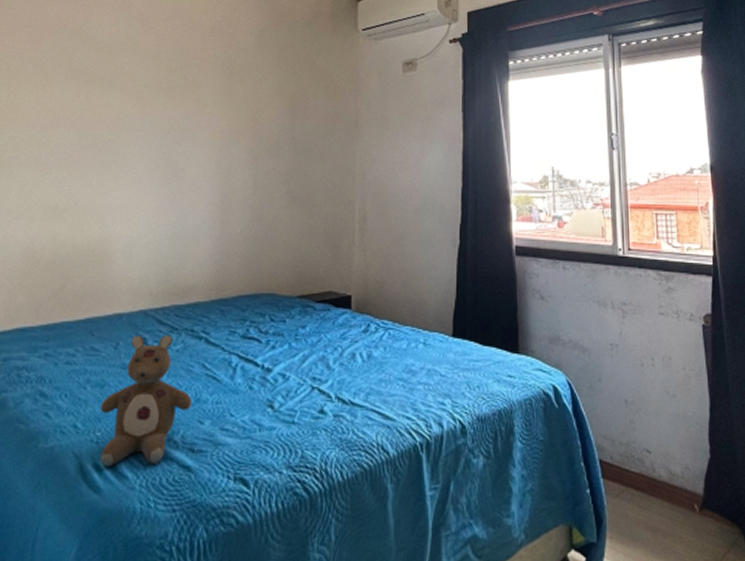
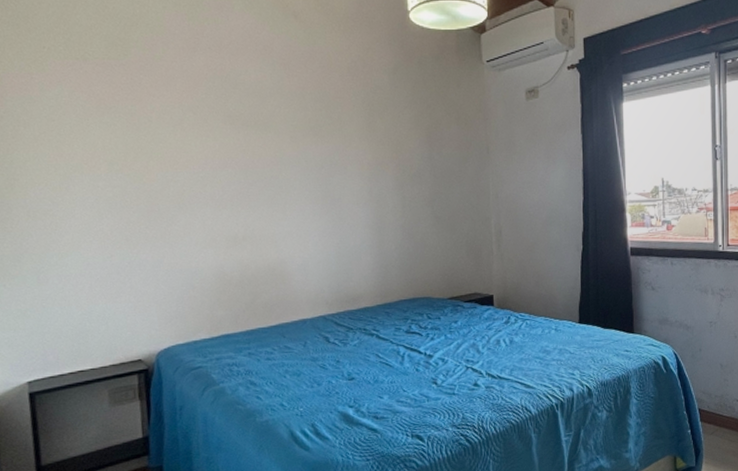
stuffed bear: present [100,334,193,466] -> none [300,333,372,432]

